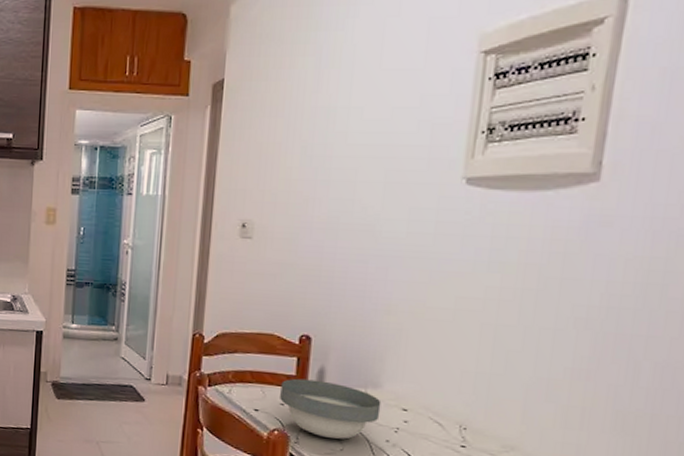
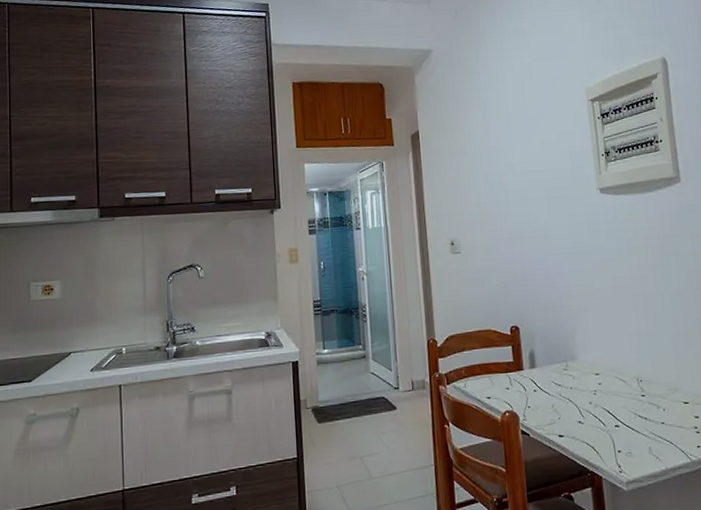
bowl: present [280,378,382,440] -> none [504,362,581,410]

